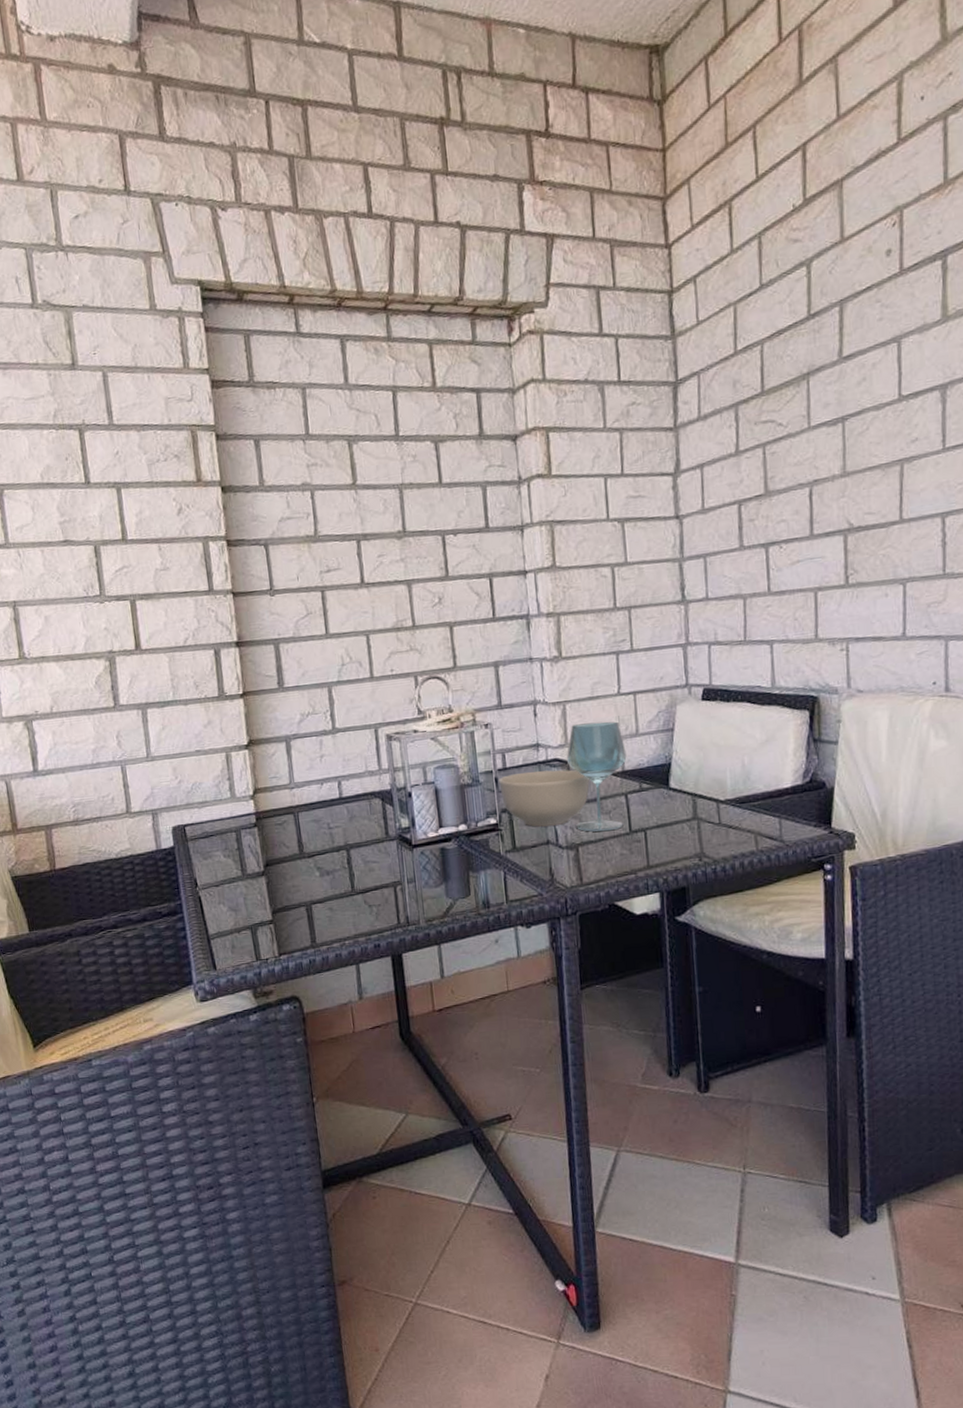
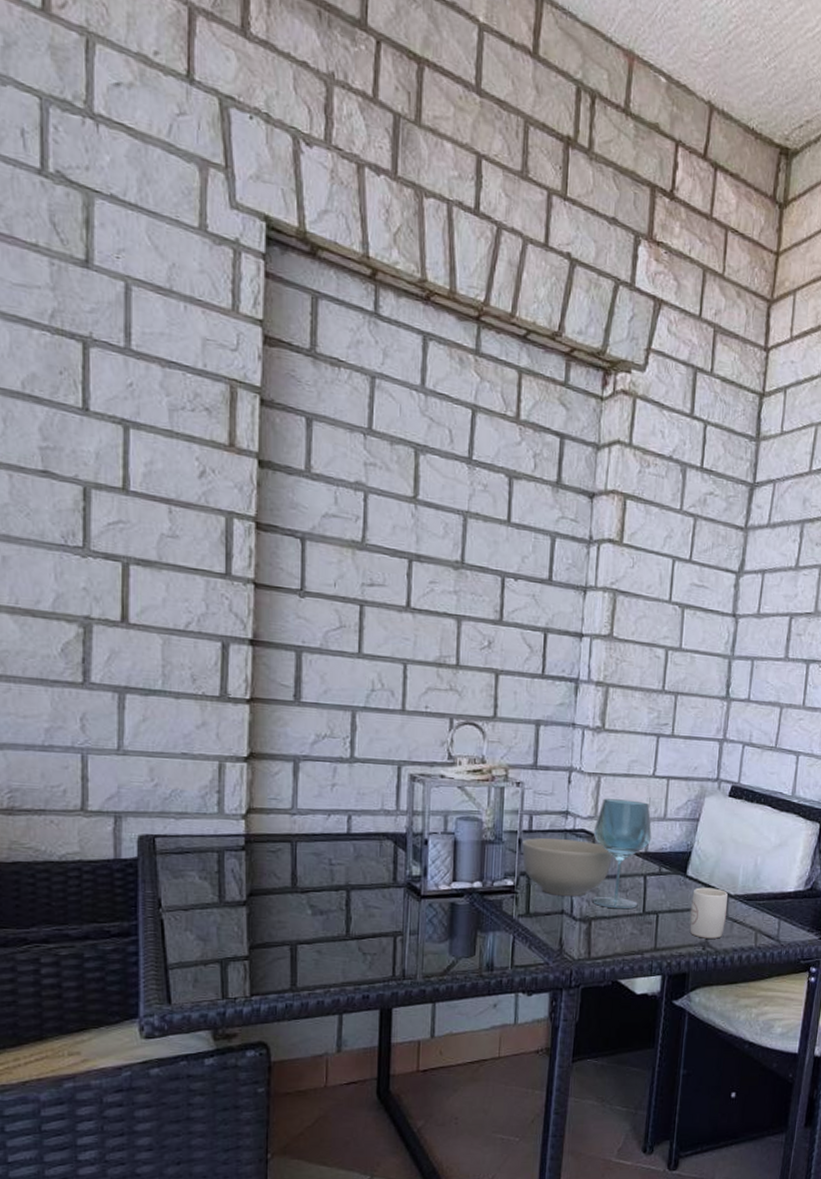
mug: none [679,796,720,850] -> present [689,887,729,939]

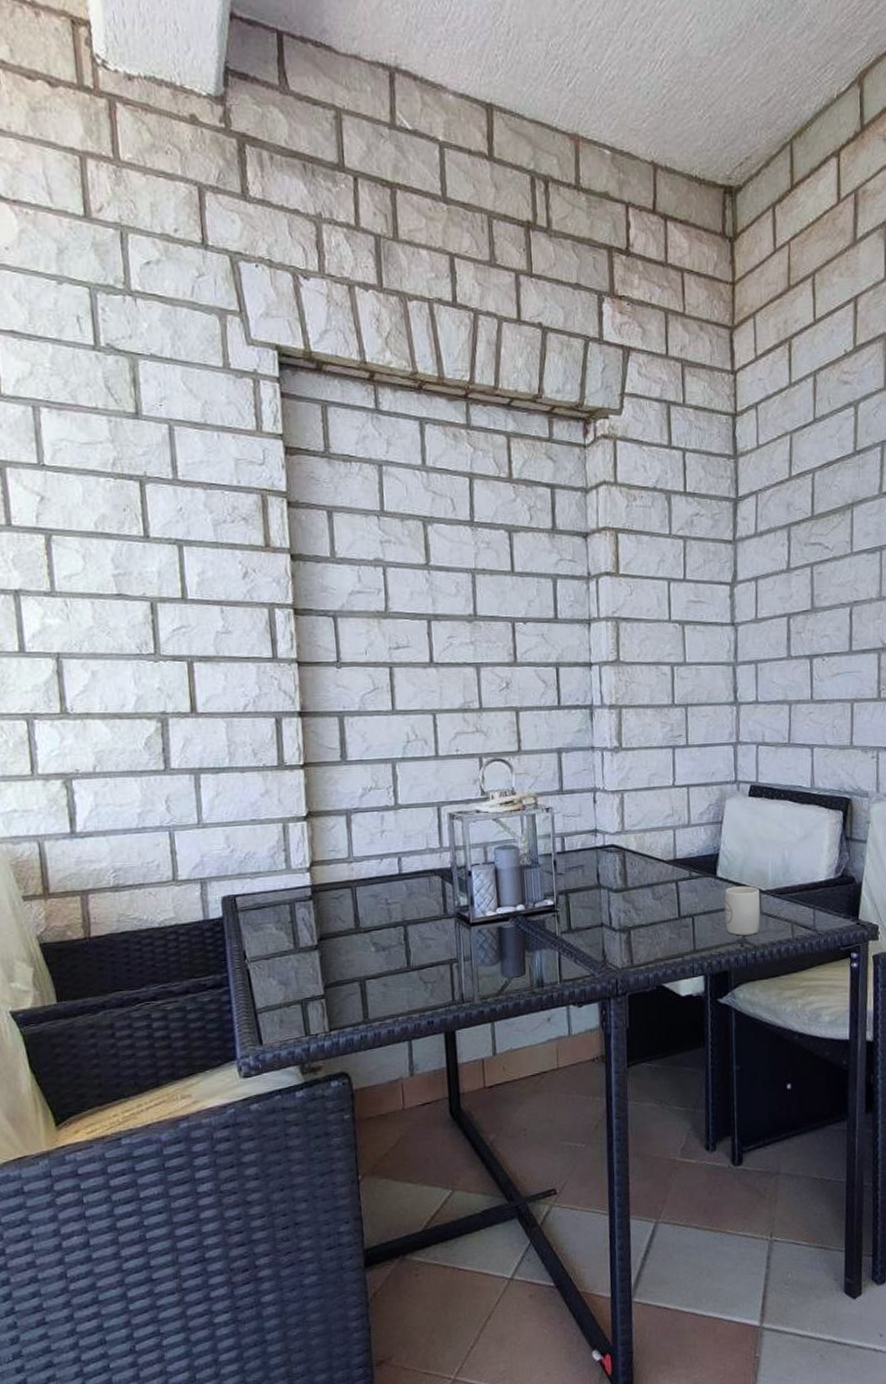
bowl: present [522,838,612,896] -> none [557,855,643,910]
wine glass: present [592,798,652,910] -> none [622,811,679,917]

